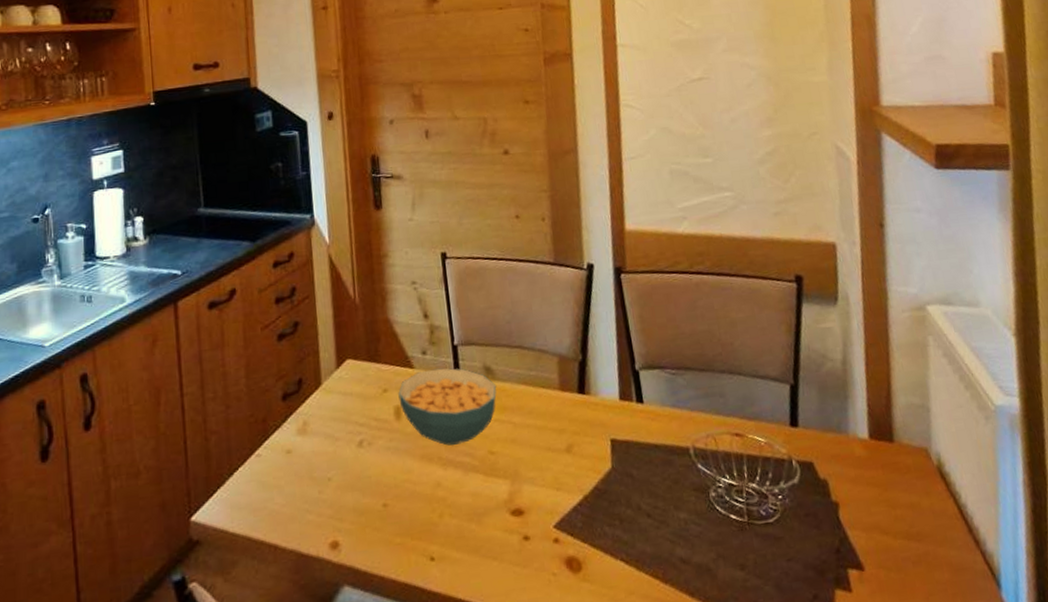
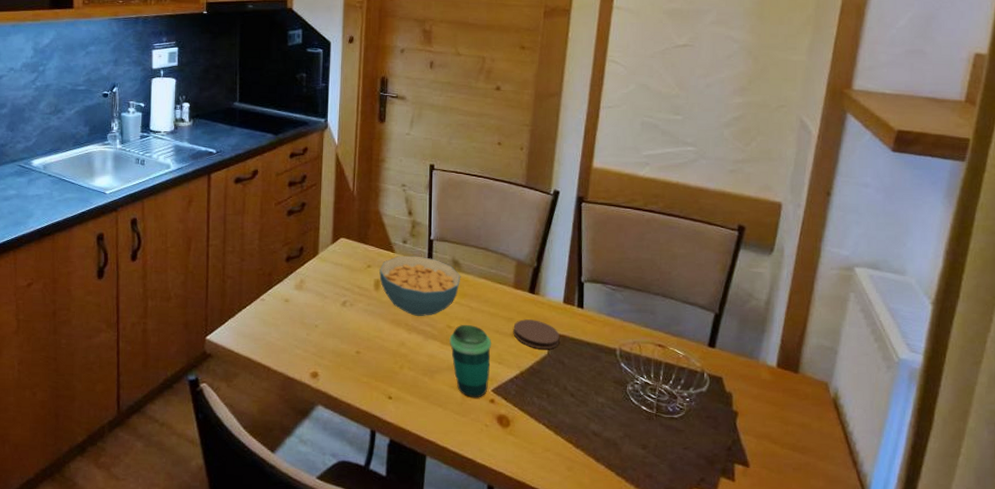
cup: none [493,445,549,541] -> present [449,324,492,398]
coaster: none [567,425,623,463] -> present [513,318,560,350]

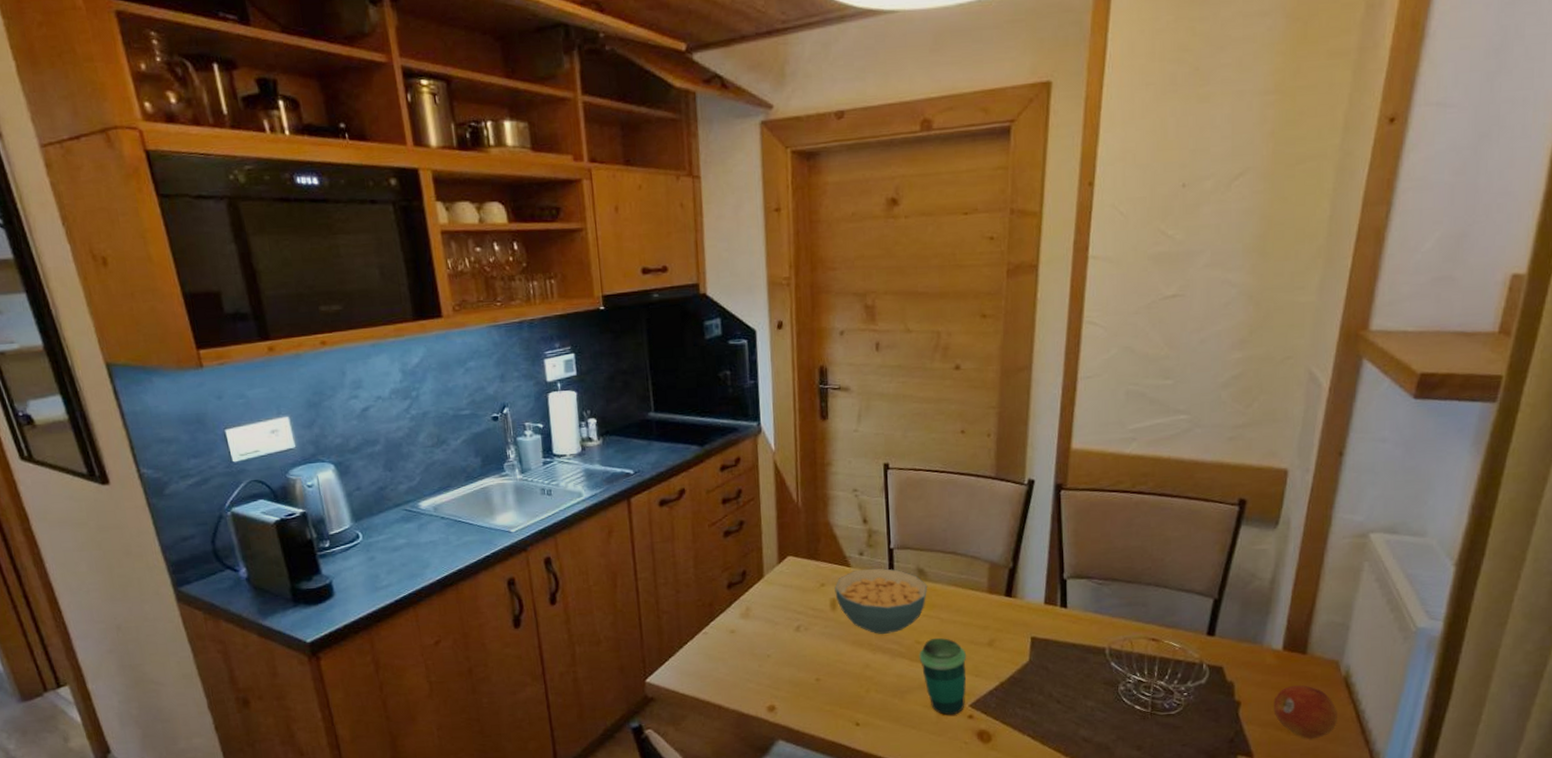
coaster: present [513,318,560,350] -> none [990,624,1042,657]
fruit: none [768,401,827,455] -> present [1273,684,1337,740]

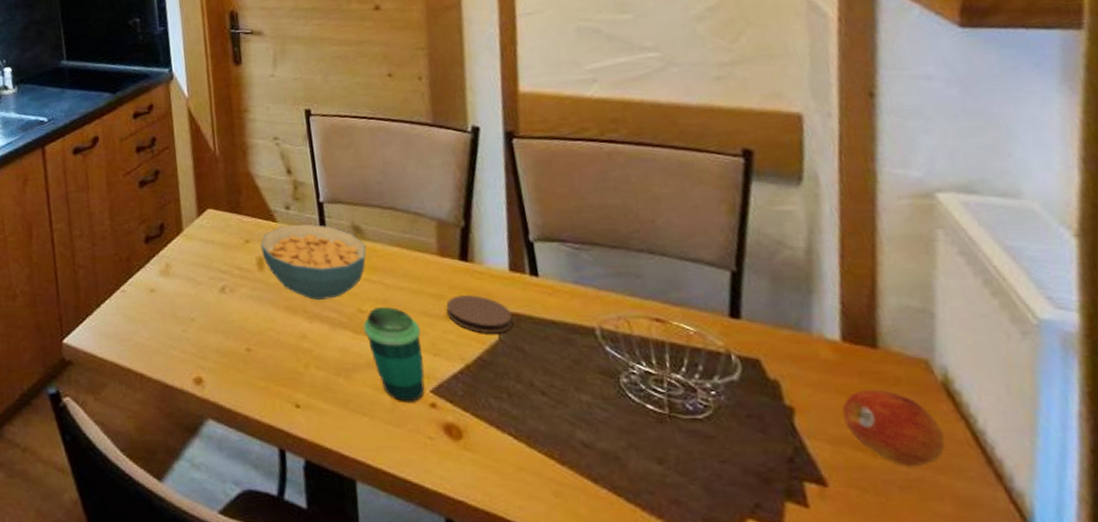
coaster: none [990,624,1042,657] -> present [446,294,513,334]

